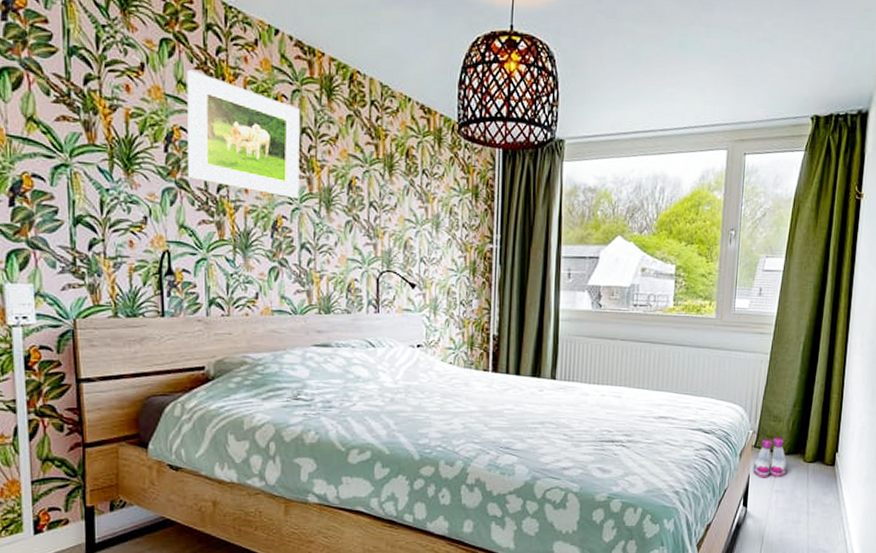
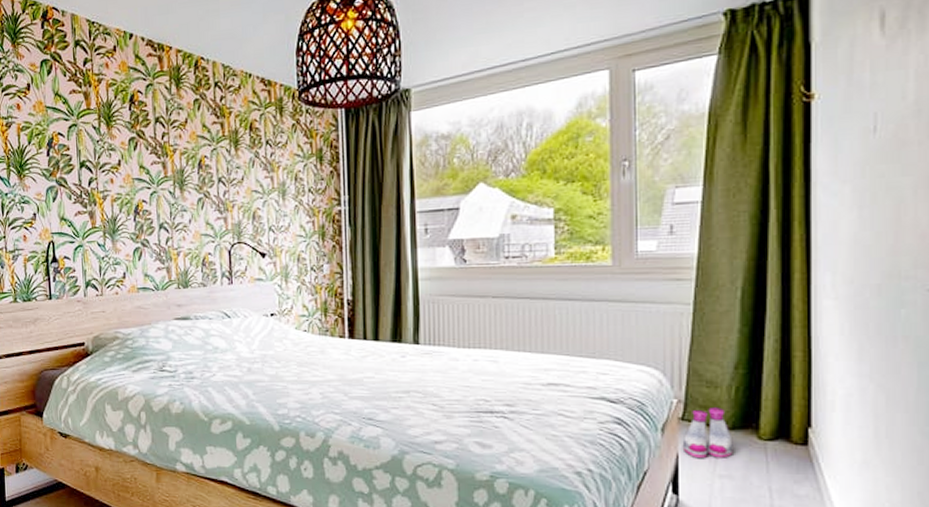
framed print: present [187,69,300,199] -> none [62,82,156,184]

